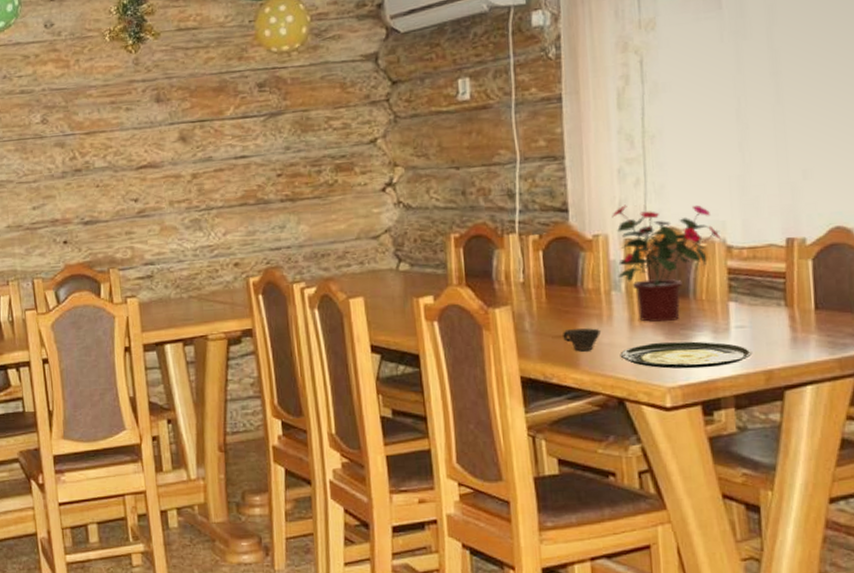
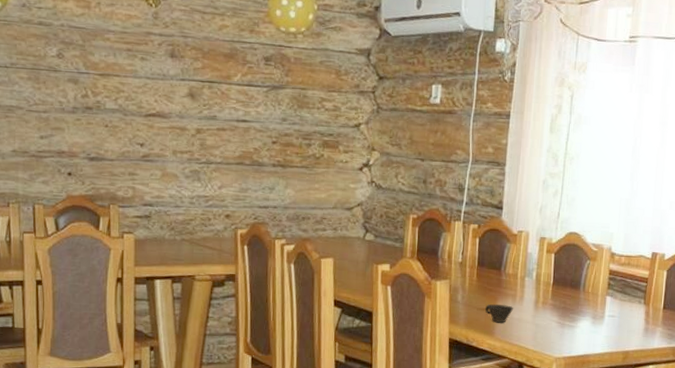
potted flower: present [612,204,721,322] -> none [532,210,609,307]
plate: present [620,341,753,369] -> none [524,321,617,345]

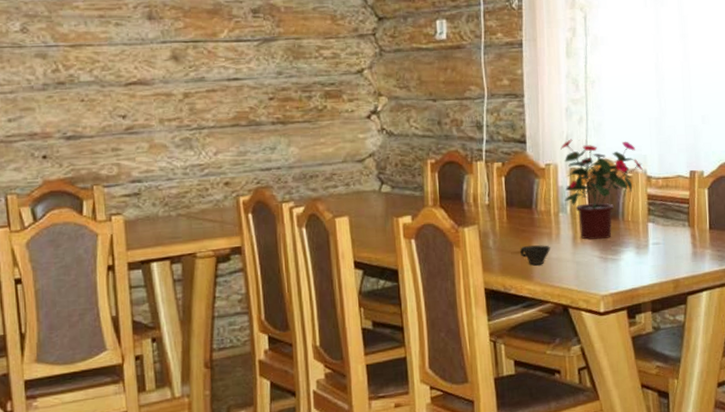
potted flower: none [532,210,609,307] -> present [560,139,643,240]

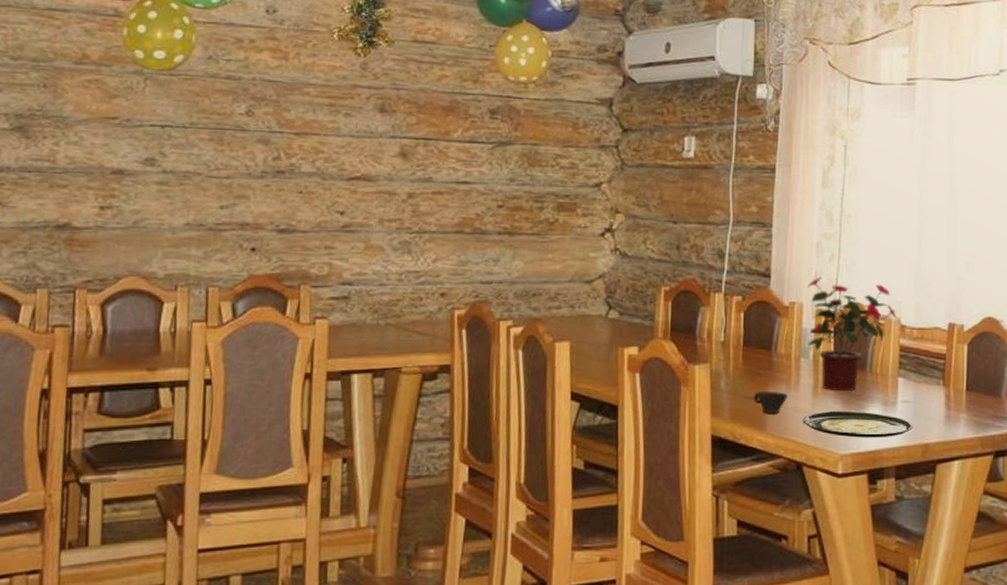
plate: none [565,256,665,280] -> present [802,410,914,438]

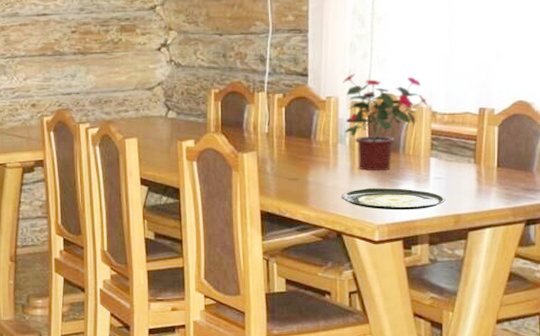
cup: present [754,392,788,415] -> none [297,173,327,192]

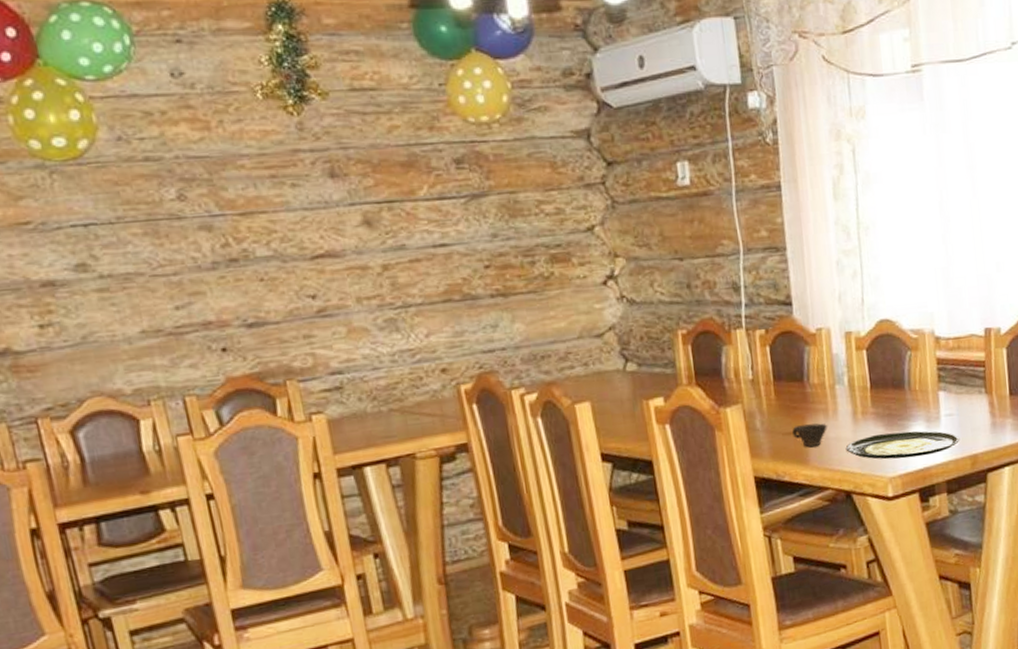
cup: none [297,173,327,192] -> present [792,423,827,448]
potted flower: present [343,73,428,172] -> none [833,296,930,415]

